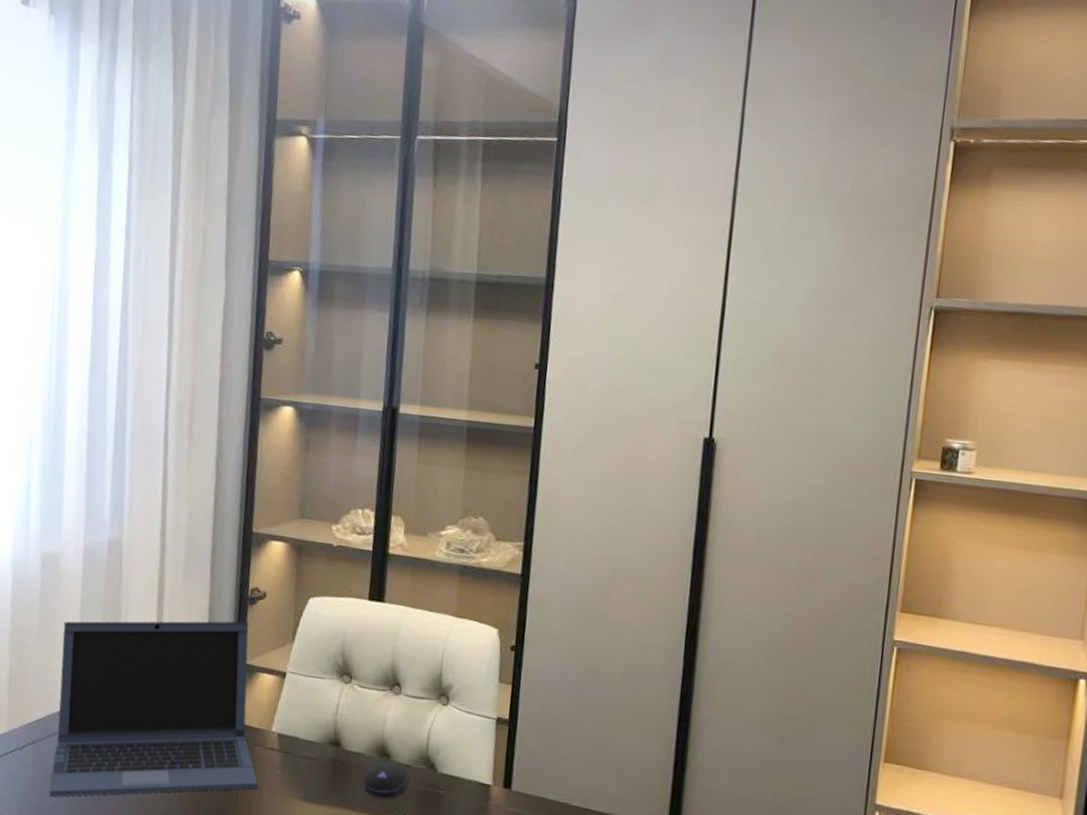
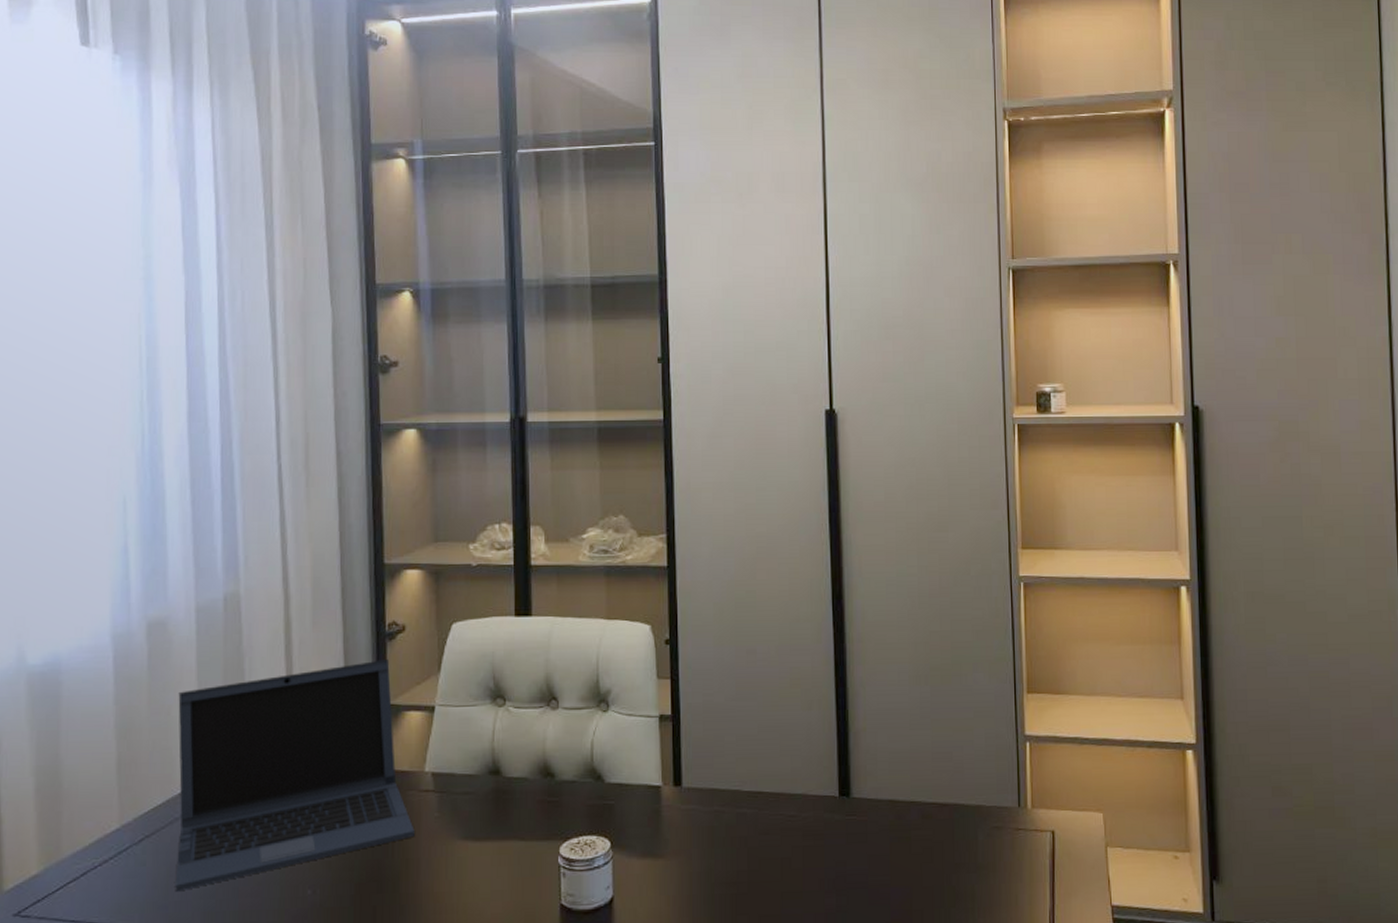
computer mouse: present [363,760,410,799] -> none [528,779,577,821]

